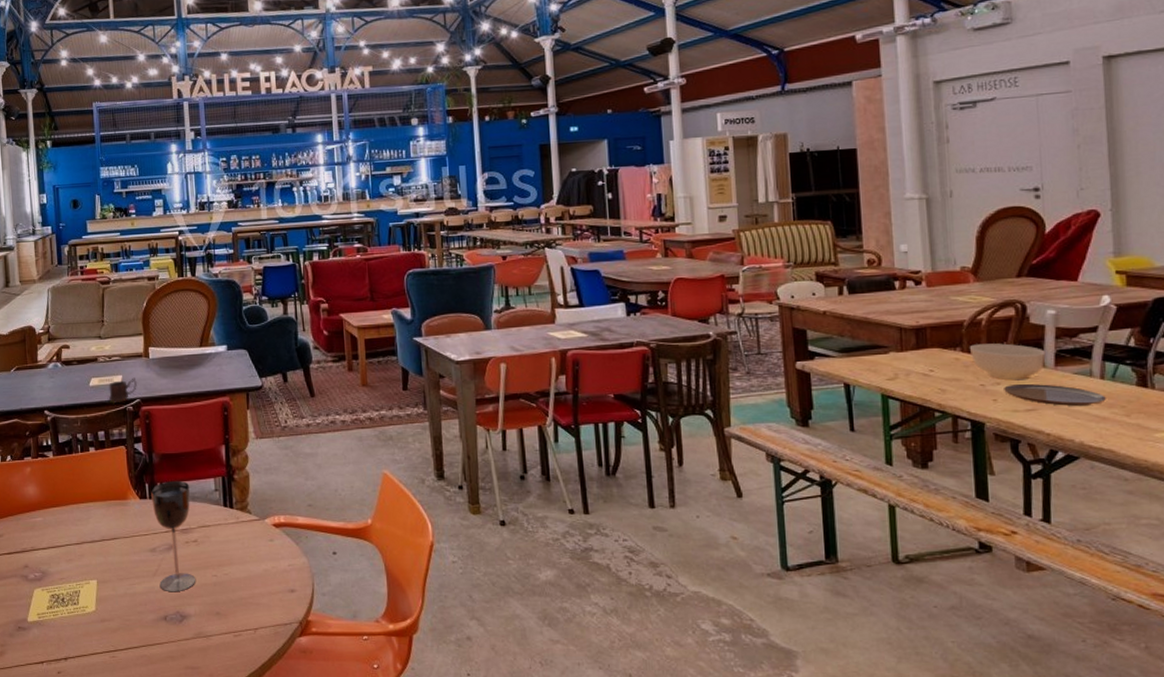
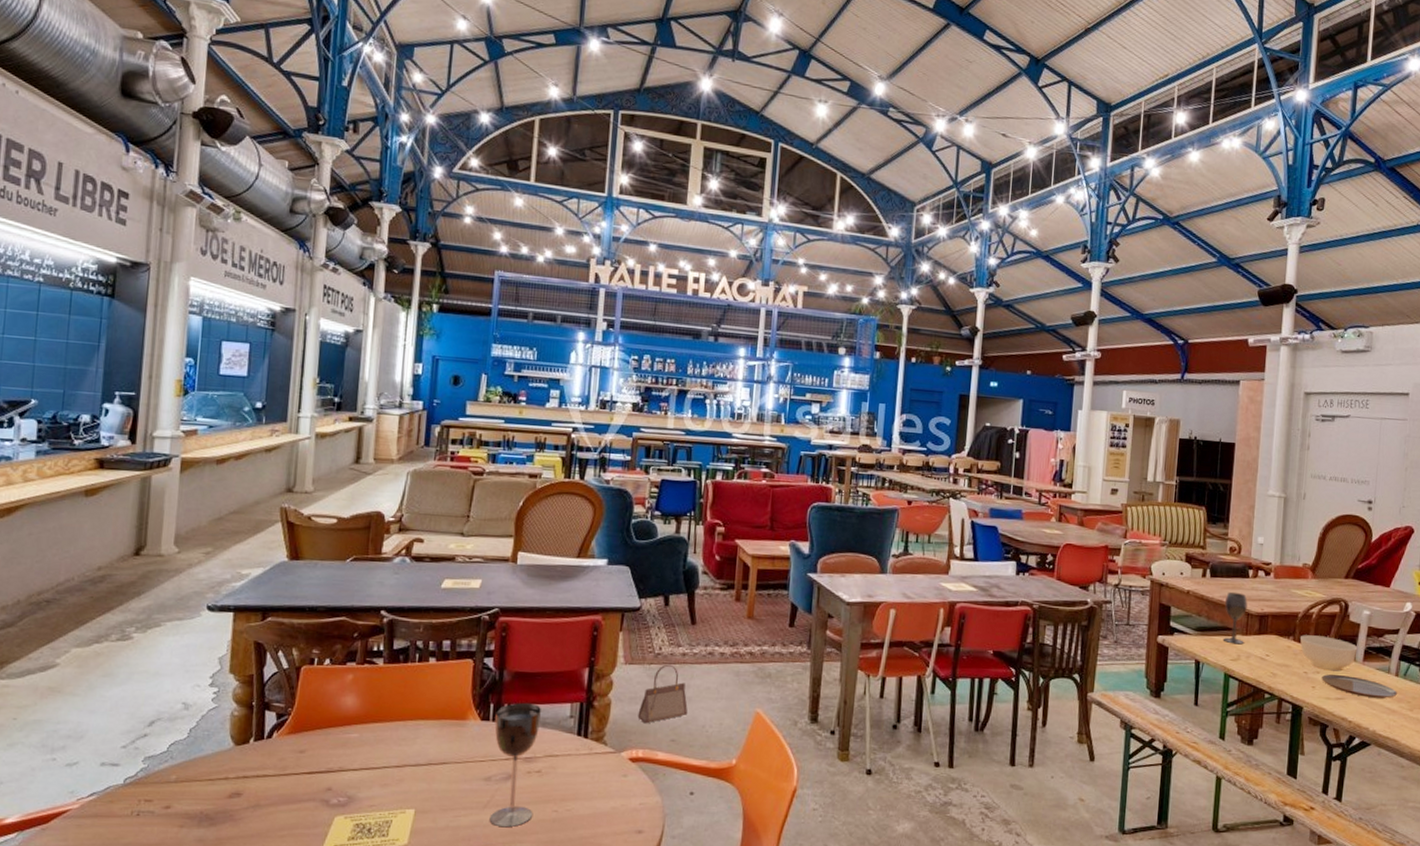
mug: present [108,377,137,404] -> none [461,583,498,611]
handbag: none [274,435,319,492] -> present [637,664,688,724]
wine glass: none [869,306,901,363] -> present [1224,591,1248,645]

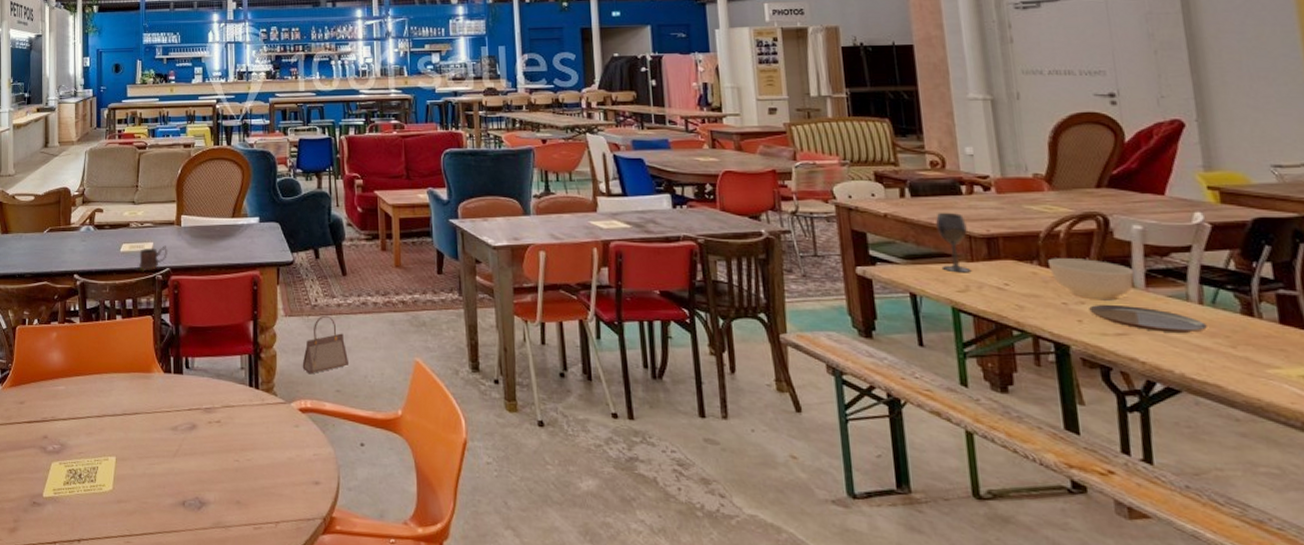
mug: none [461,583,498,611] -> present [138,245,167,271]
wine glass: present [489,702,541,827] -> none [176,355,218,475]

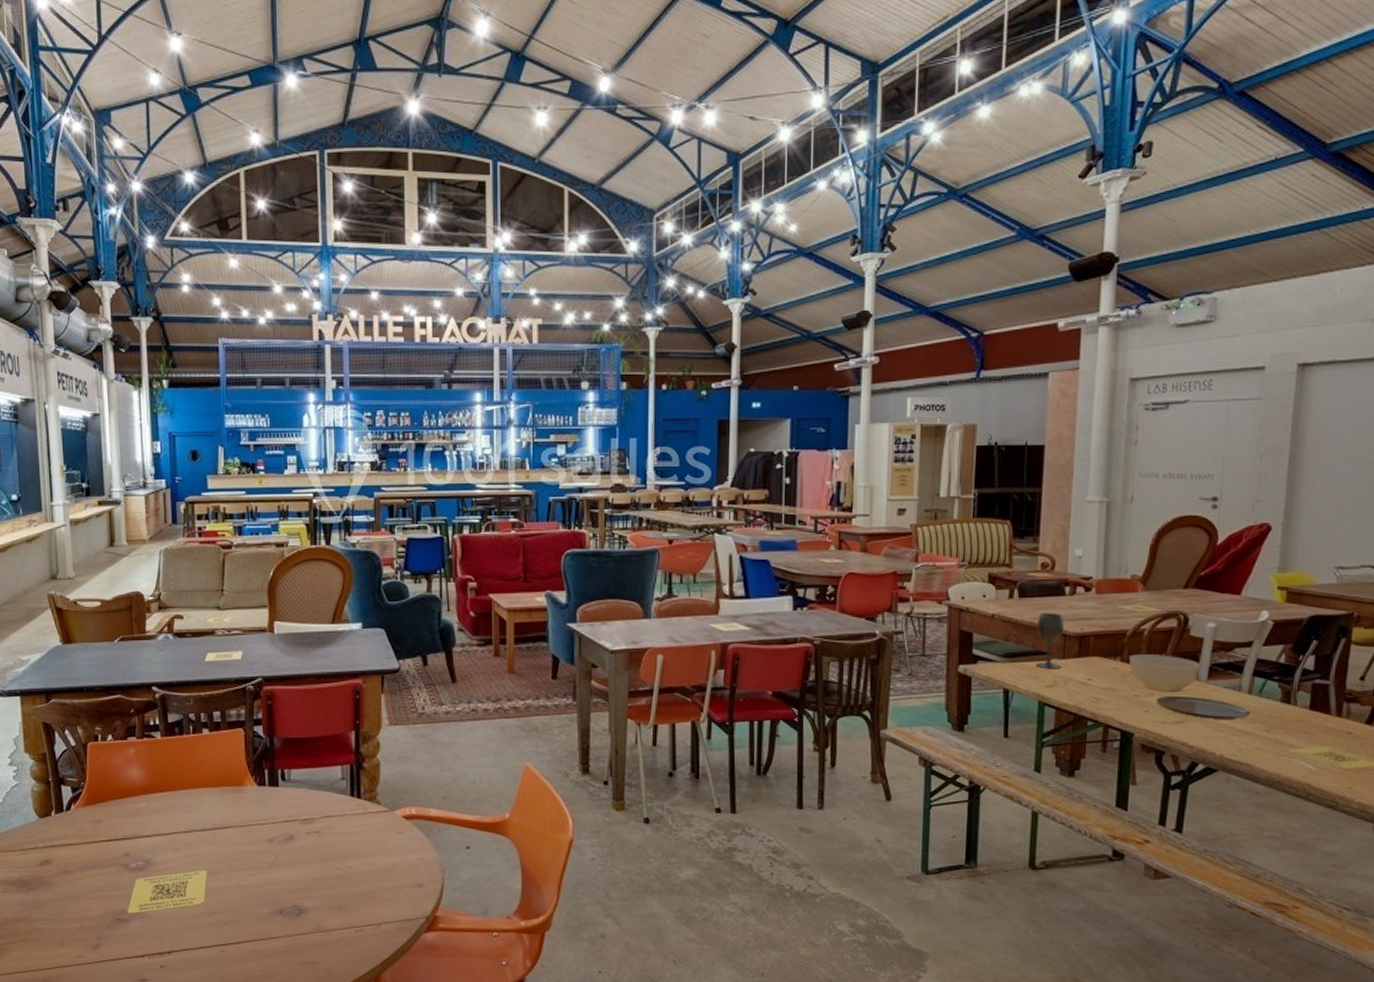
mug: present [138,245,167,271] -> none [226,654,259,682]
handbag: present [302,315,348,375] -> none [407,723,456,782]

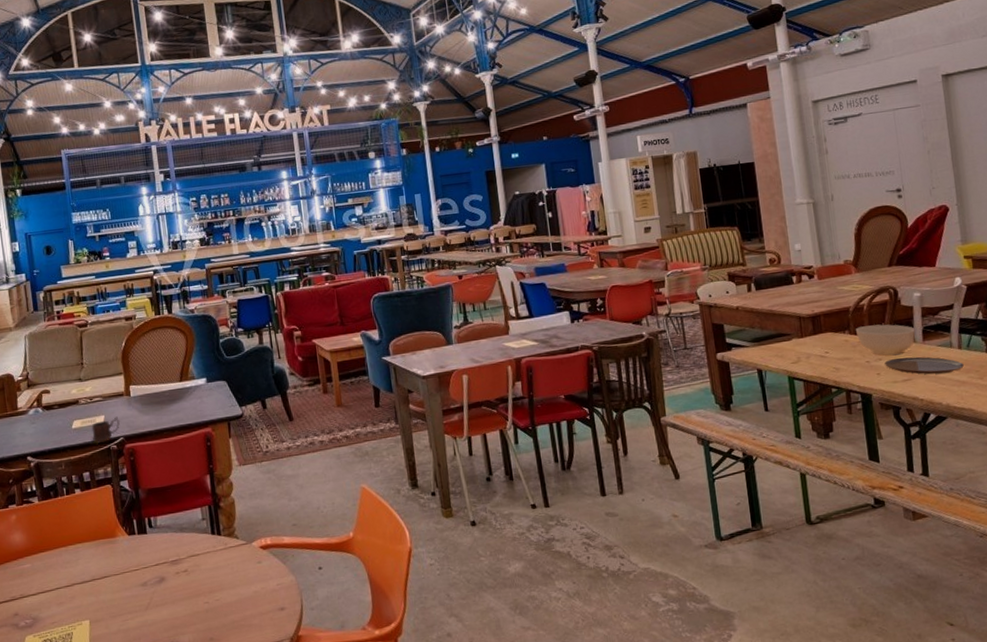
mug: none [226,654,259,682] -> present [91,416,120,444]
wine glass: present [1036,612,1064,669] -> none [774,299,802,348]

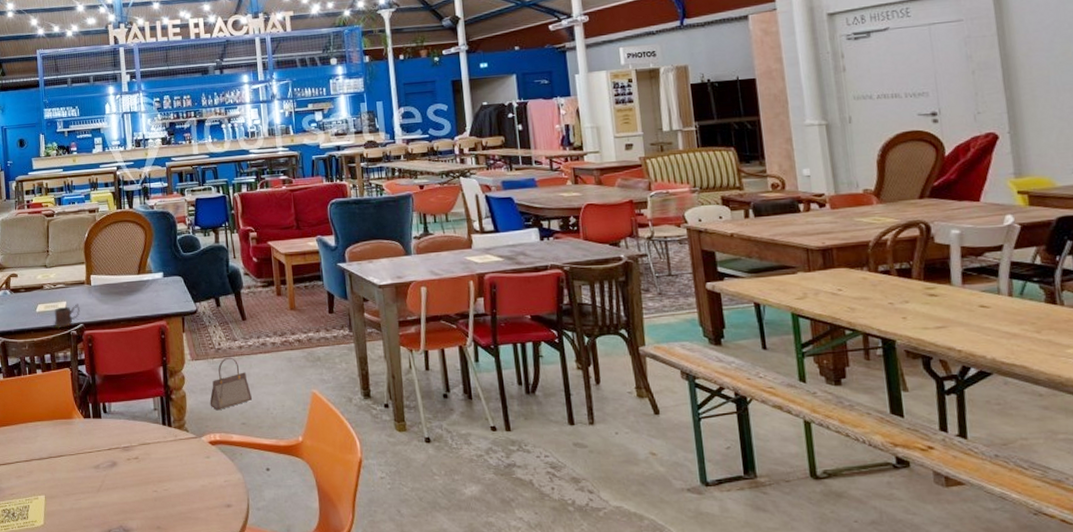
handbag: none [259,459,302,515] -> present [209,357,252,411]
bowl: present [855,324,916,356] -> none [875,262,953,299]
plate: present [885,356,964,375] -> none [912,301,1016,323]

